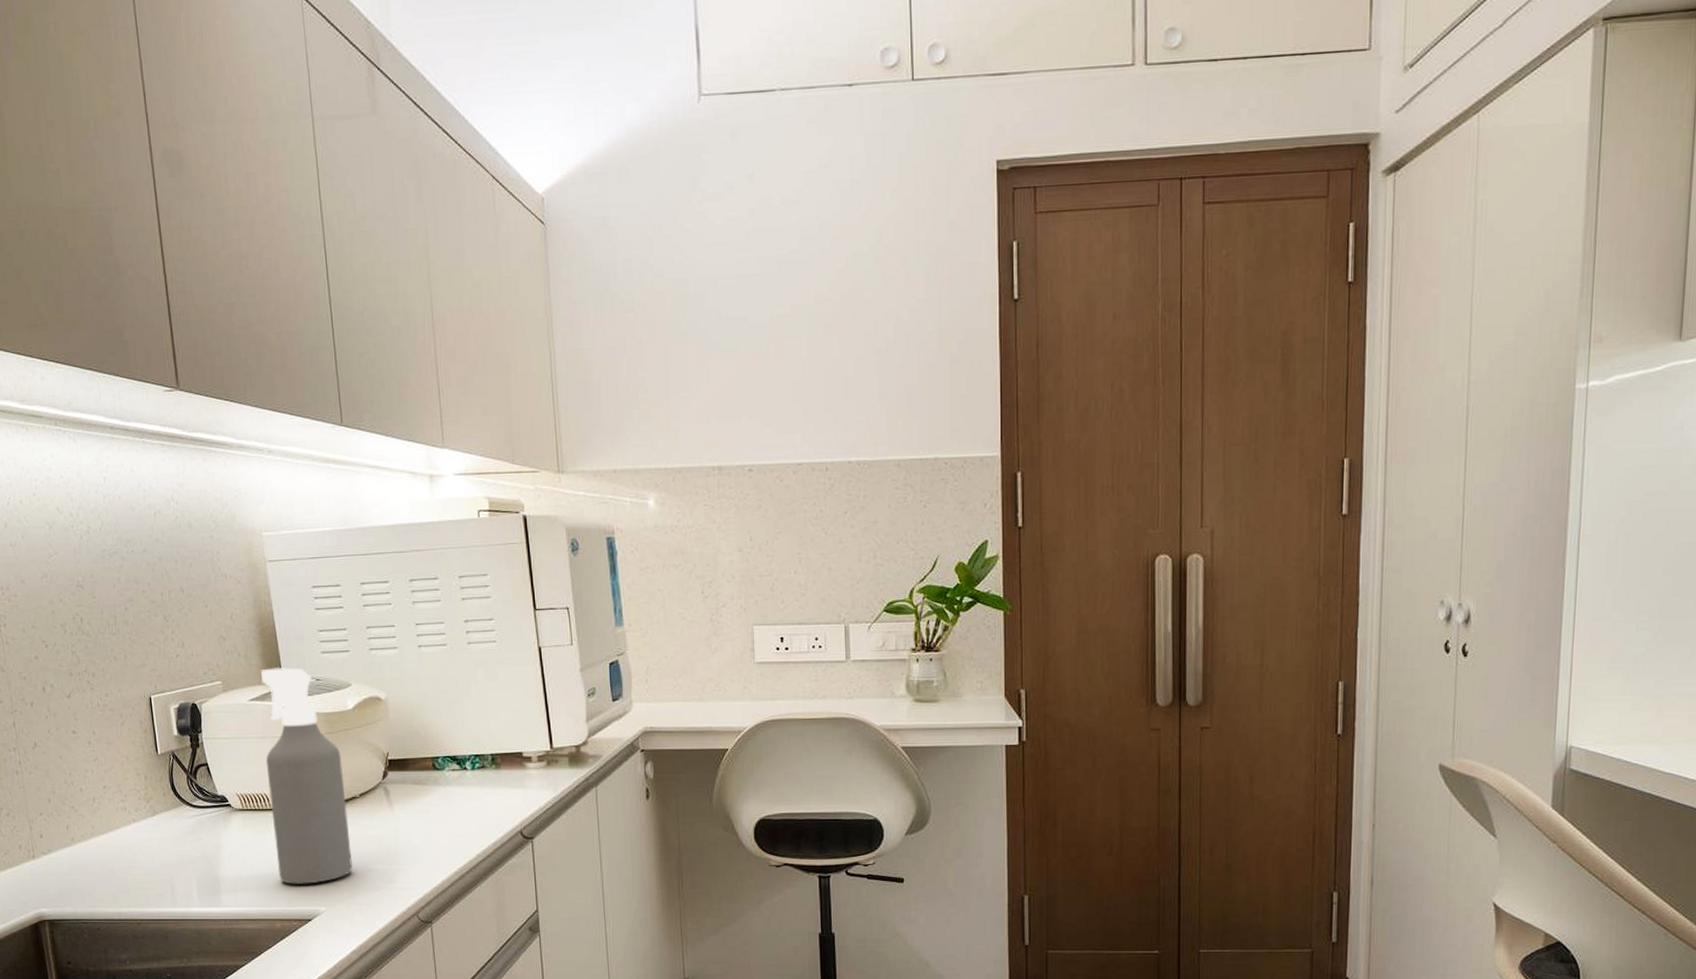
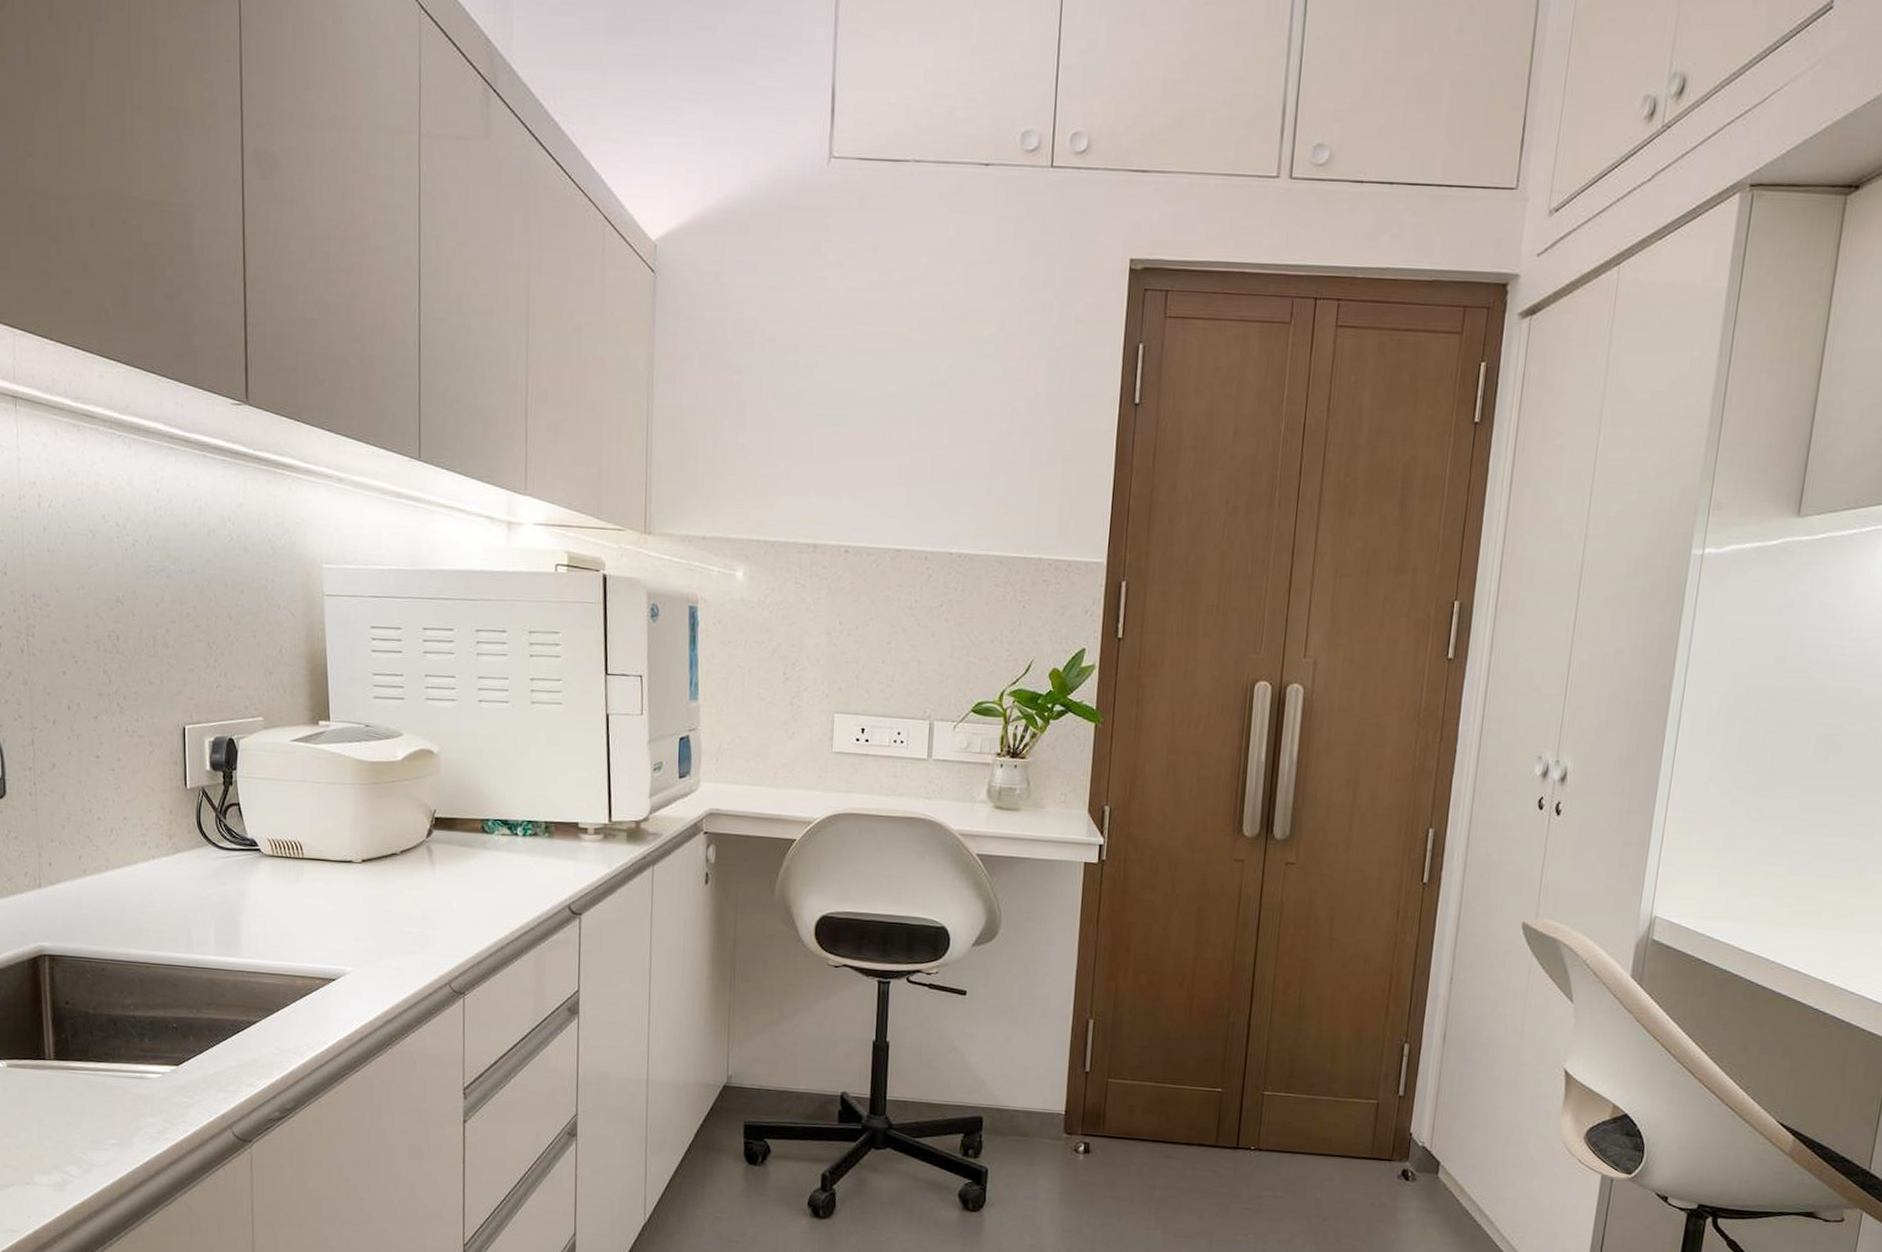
spray bottle: present [261,667,353,884] -> none [302,708,386,942]

